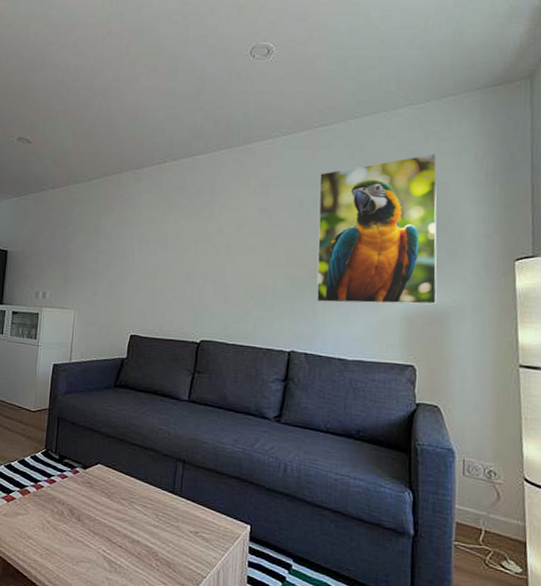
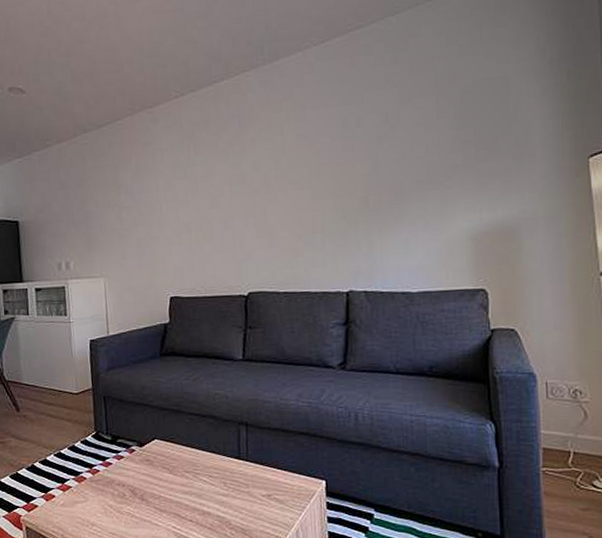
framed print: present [316,153,437,305] -> none [361,44,504,234]

